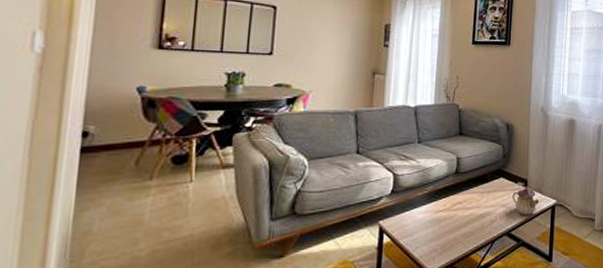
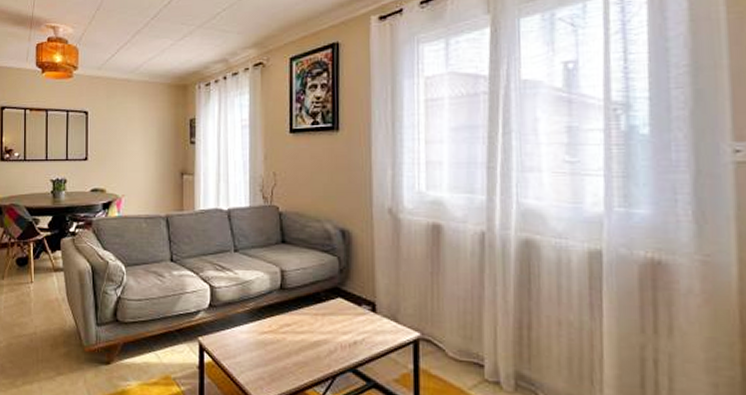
teapot: present [512,186,539,215] -> none [356,311,394,349]

